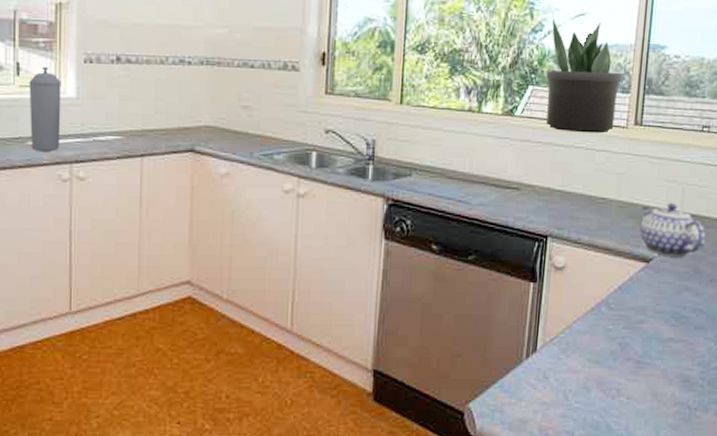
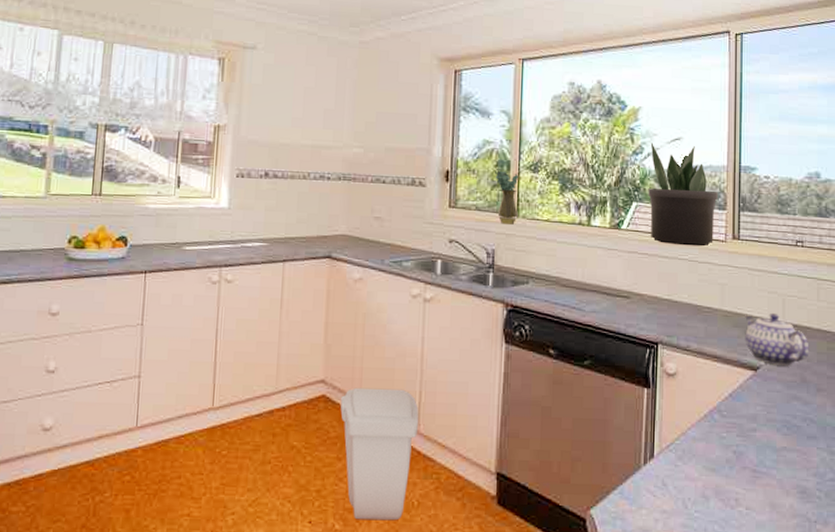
canister: present [29,66,61,151] -> none [186,180,216,256]
trash can: none [208,288,292,420] -> present [340,387,419,521]
vase: none [377,49,404,112] -> present [495,167,519,224]

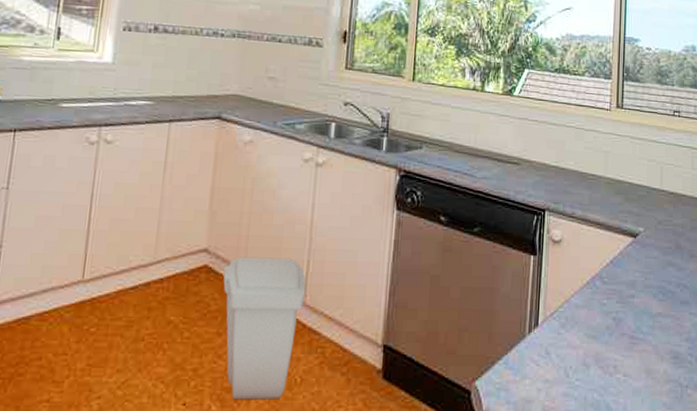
vase: present [495,167,519,224] -> none [392,30,417,88]
planter: present [648,142,718,247] -> none [539,11,604,115]
teapot: present [745,312,809,365] -> none [626,180,684,232]

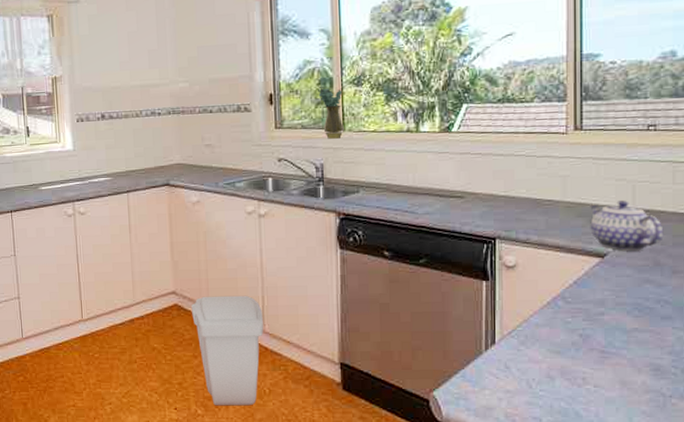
vase: none [392,30,417,88] -> present [318,86,344,139]
teapot: none [626,180,684,232] -> present [590,199,664,251]

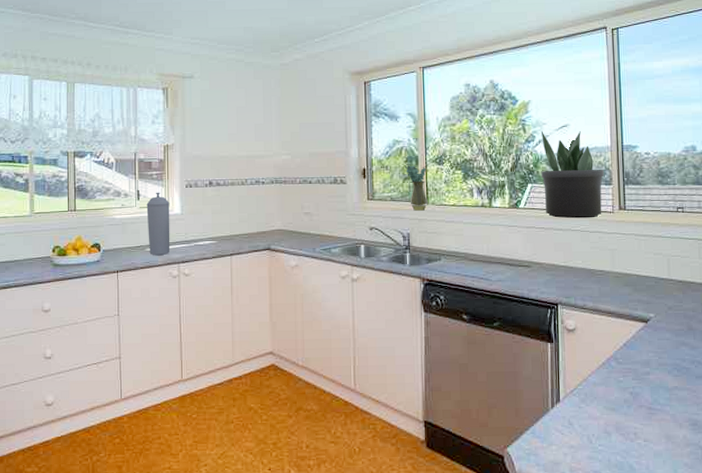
canister: none [37,127,64,194] -> present [146,192,170,255]
trash can: present [192,295,264,406] -> none [288,356,355,466]
planter: none [479,40,557,143] -> present [540,131,604,219]
teapot: present [590,199,664,251] -> none [634,271,694,316]

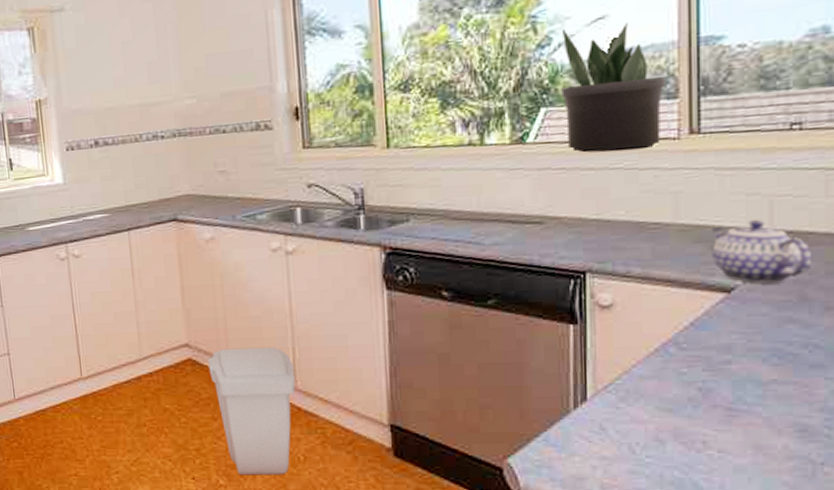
canister: present [146,192,170,255] -> none [21,158,55,235]
trash can: none [288,356,355,466] -> present [208,347,296,475]
vase: present [405,163,428,211] -> none [354,94,389,158]
teapot: none [634,271,694,316] -> present [711,219,813,283]

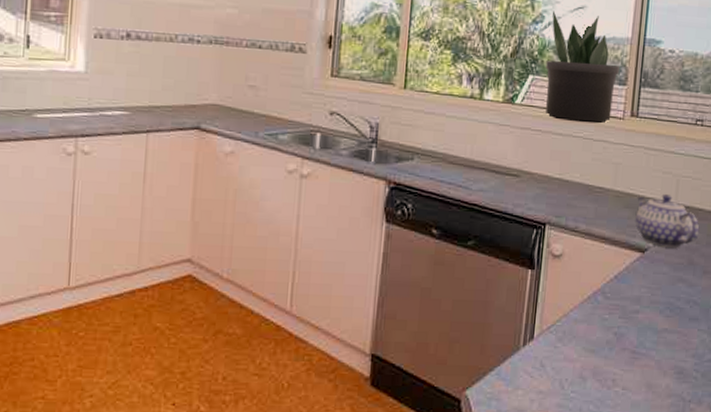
trash can: present [208,347,296,475] -> none [208,267,292,403]

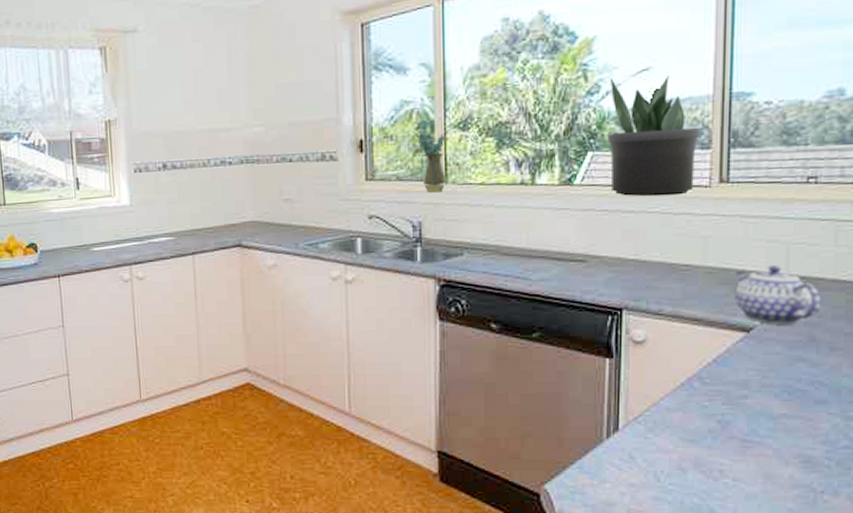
vase: none [382,34,409,97] -> present [417,130,447,193]

